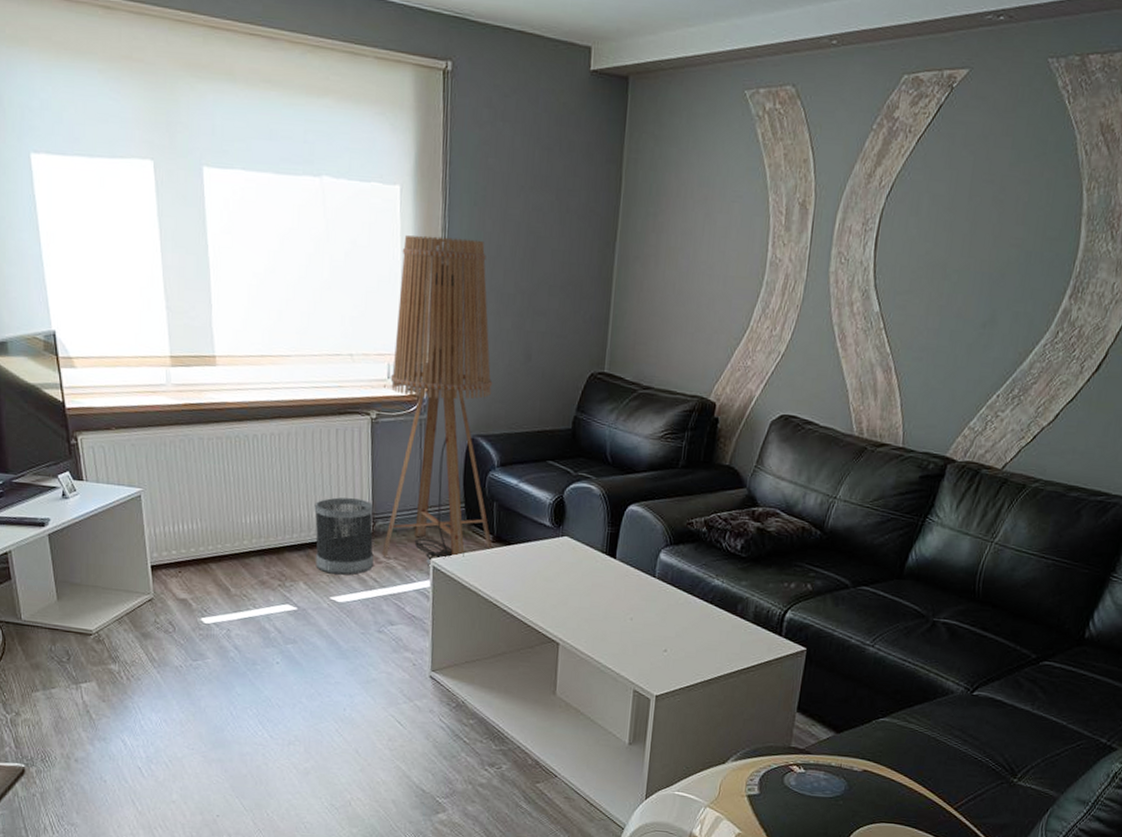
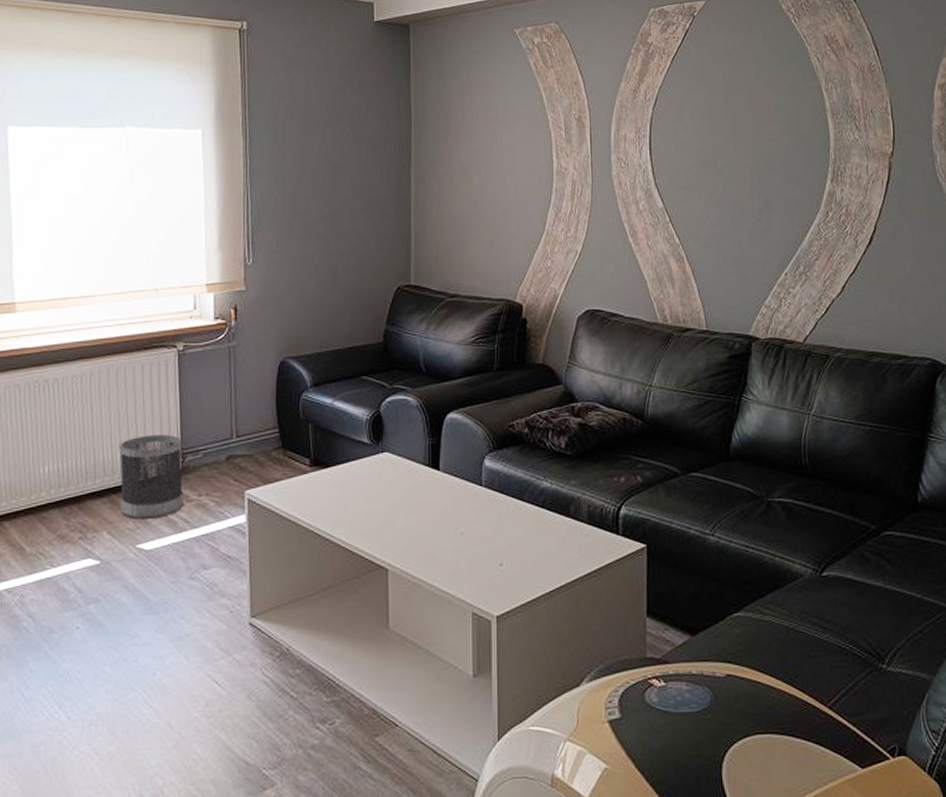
floor lamp: present [382,235,493,565] -> none [192,172,310,498]

